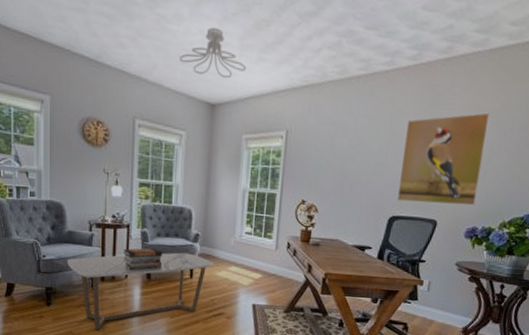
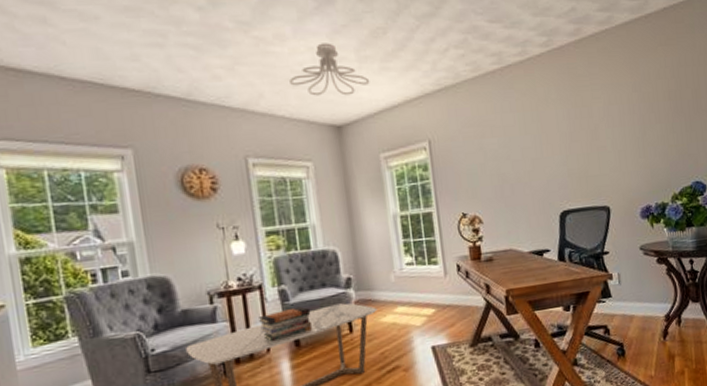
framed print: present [397,112,490,206] -> none [554,87,643,194]

